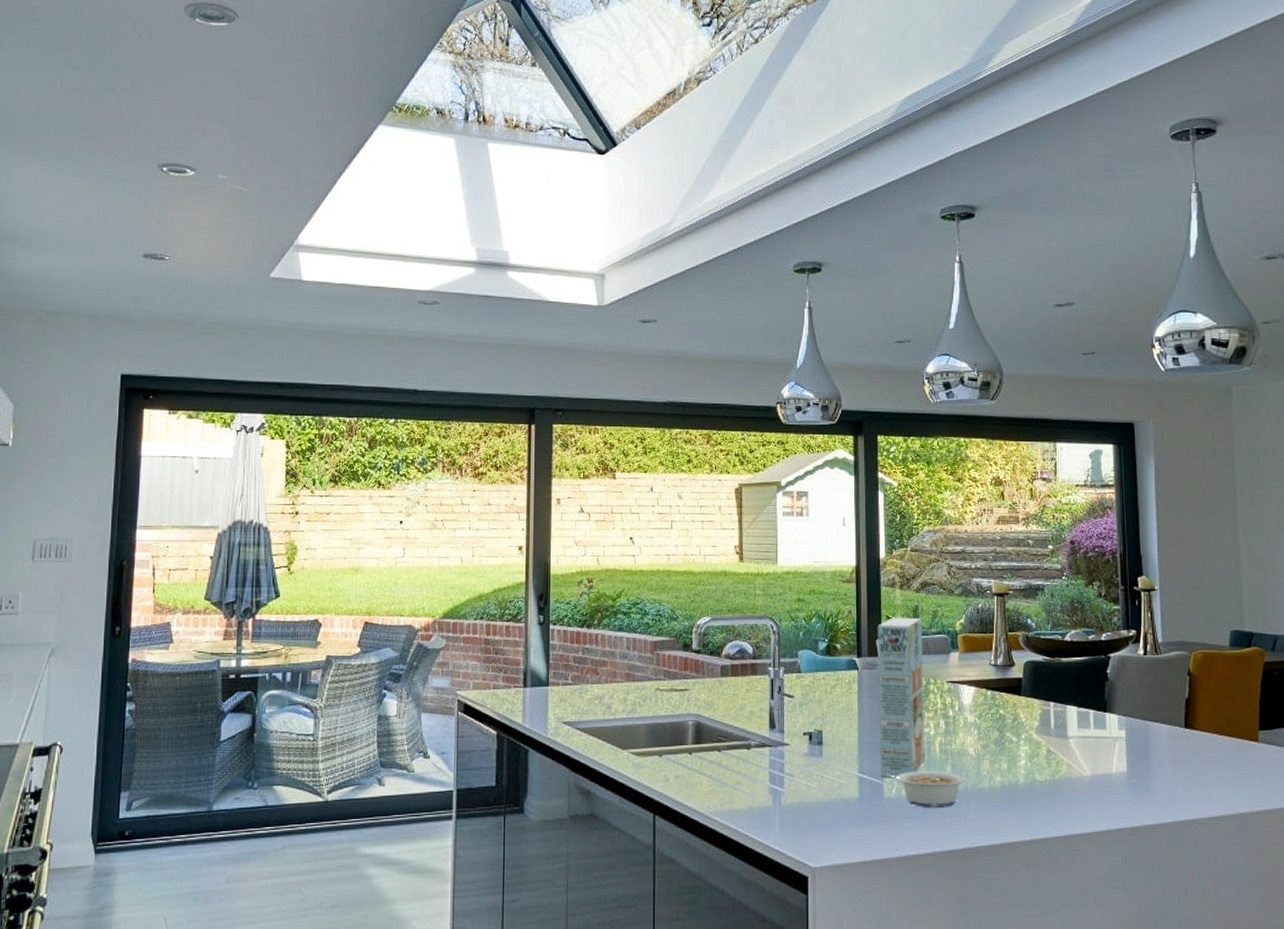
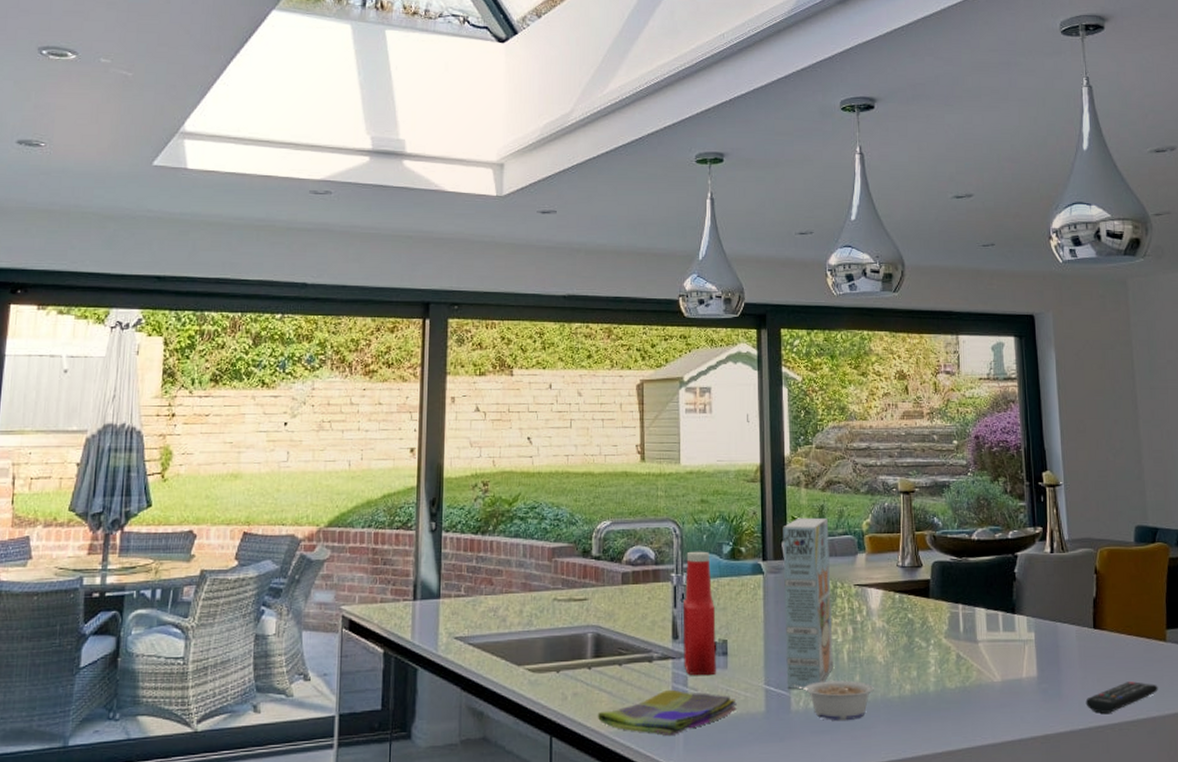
dish towel: none [697,775,831,818] -> present [597,689,737,737]
ketchup bottle: none [780,647,812,763] -> present [684,551,716,676]
remote control: none [1174,779,1248,808] -> present [1085,681,1158,713]

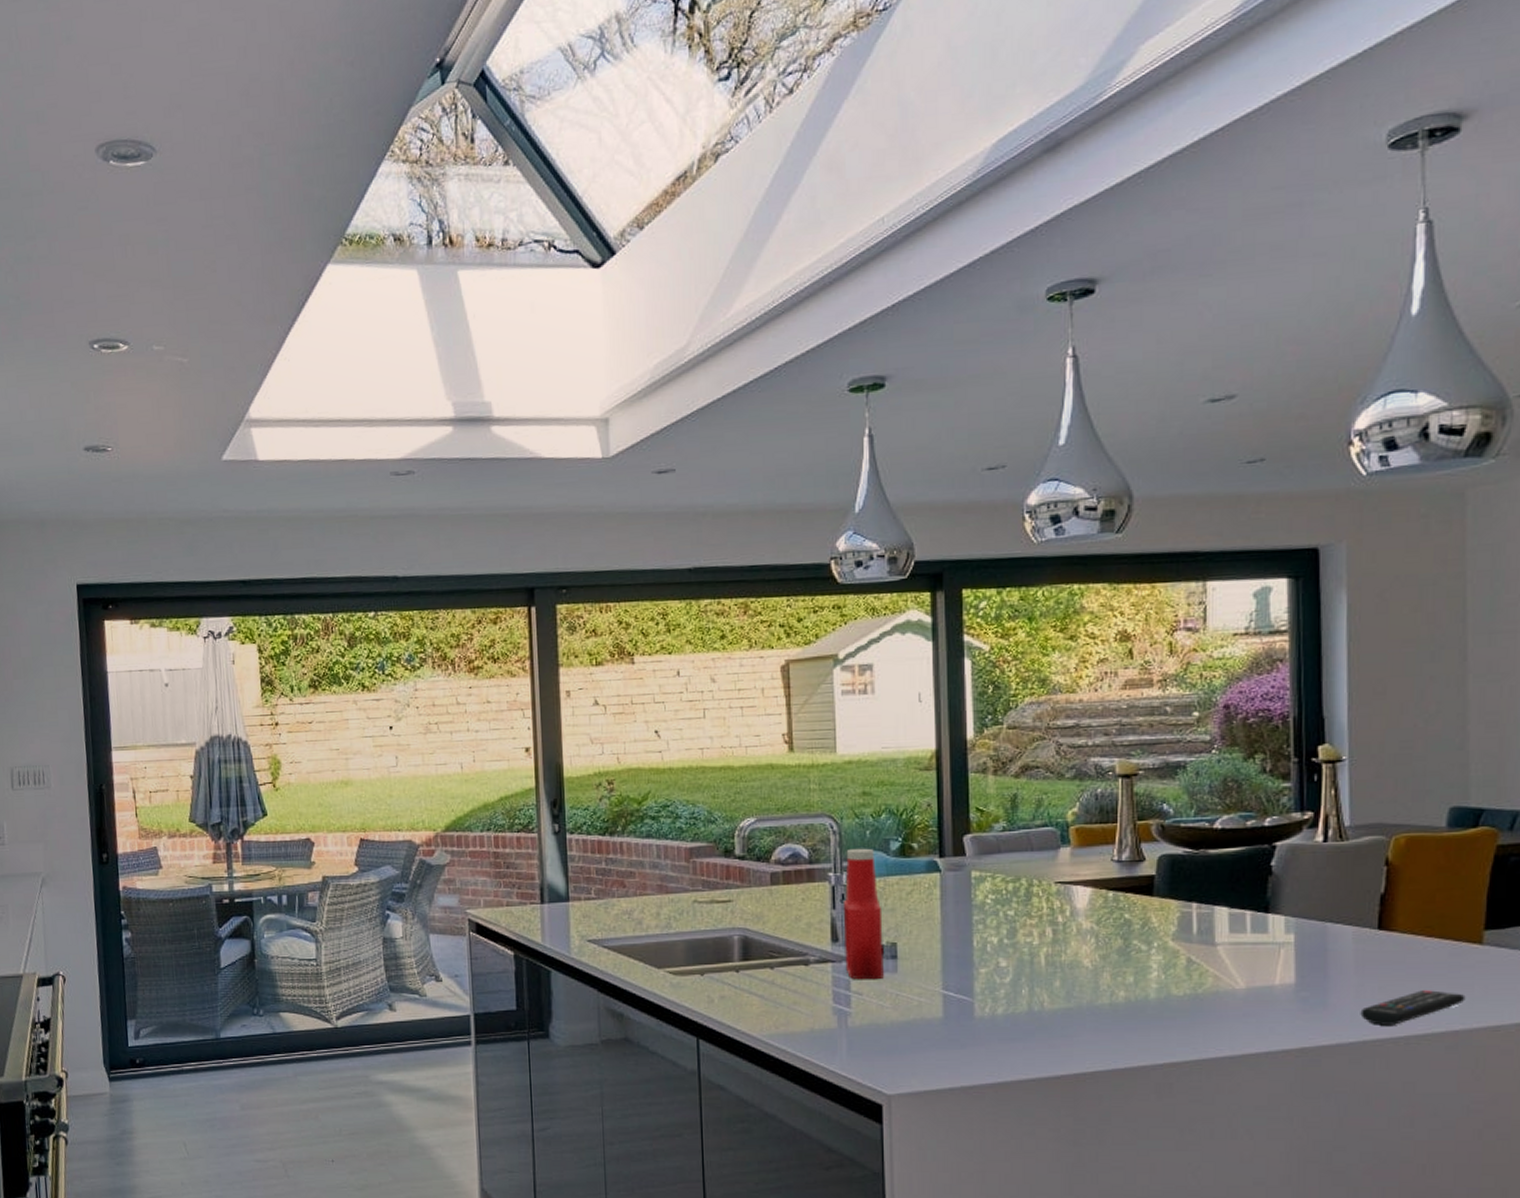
dish towel: present [597,689,737,737] -> none [747,993,909,1041]
cereal box: present [783,517,833,690] -> none [964,808,1027,995]
legume: present [792,680,874,720] -> none [975,986,1078,1028]

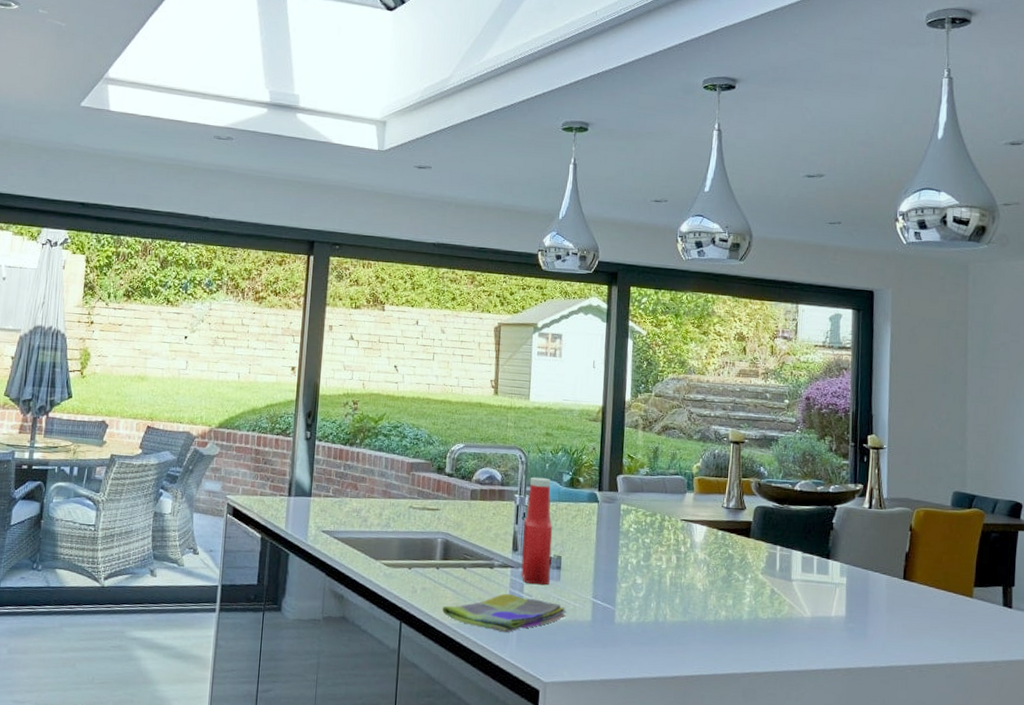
dish towel: none [747,993,909,1041] -> present [441,593,566,633]
remote control: present [1360,990,1466,1025] -> none [889,630,960,656]

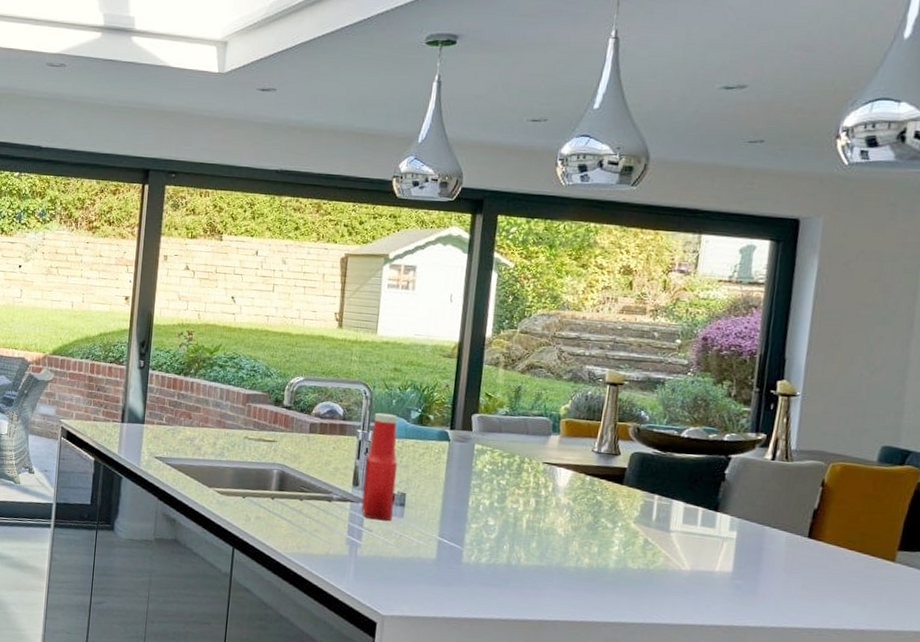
dish towel: present [441,593,566,633] -> none [276,526,409,565]

